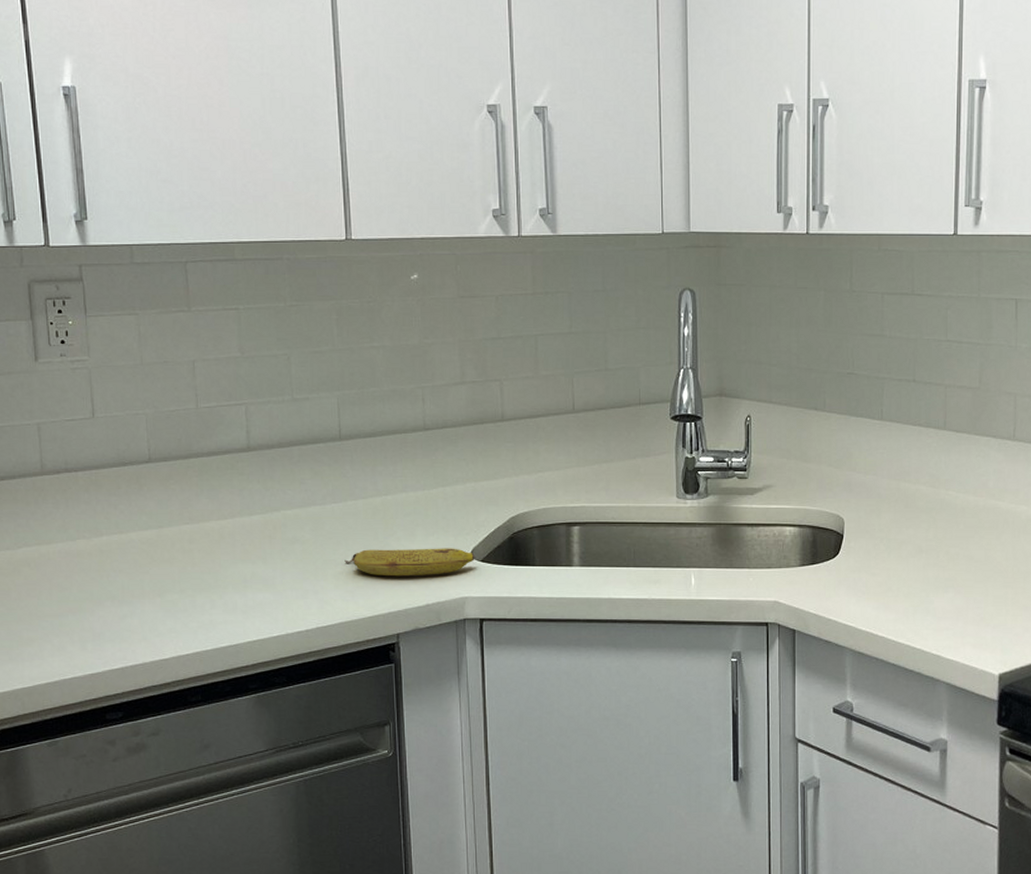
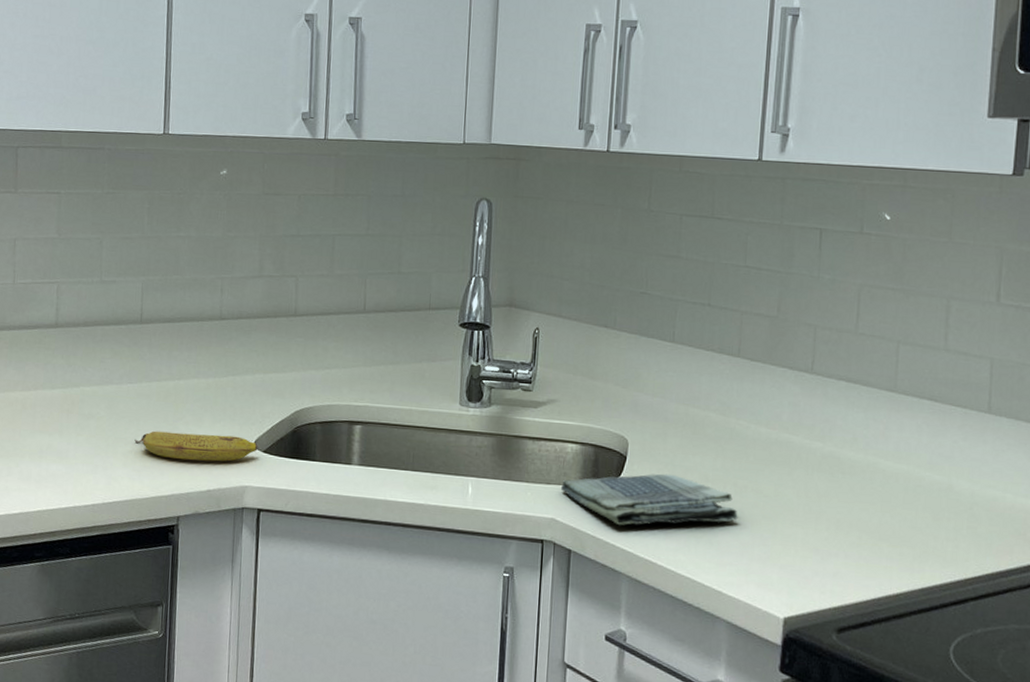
dish towel: none [782,548,952,601] -> present [561,473,738,525]

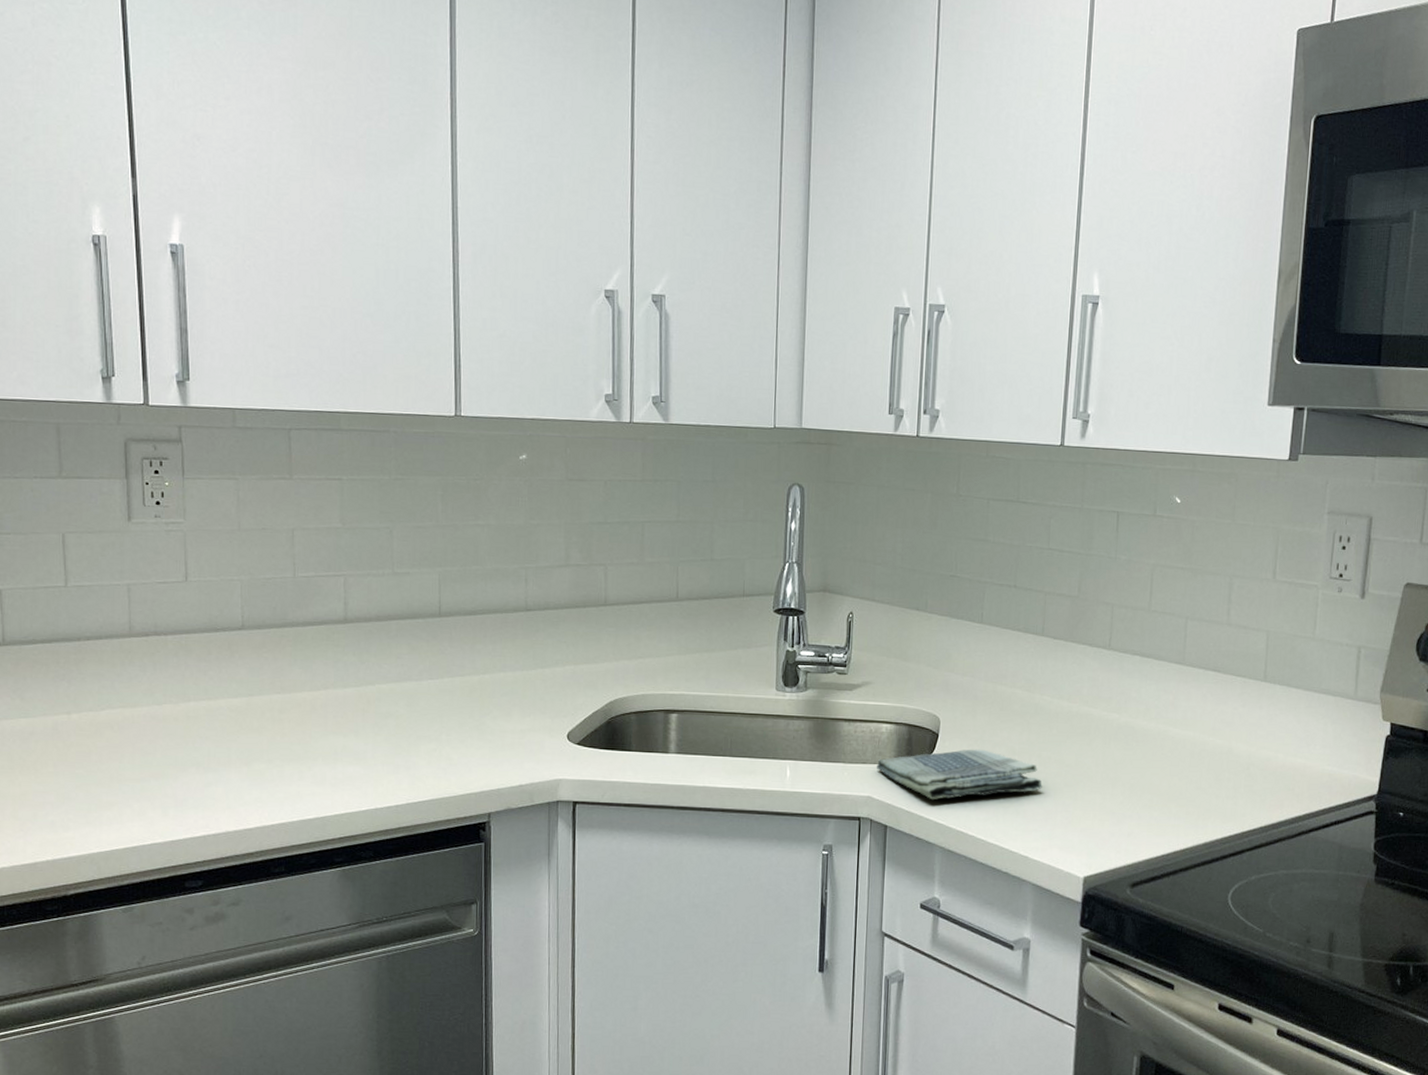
fruit: present [134,431,258,461] -> none [438,727,571,756]

